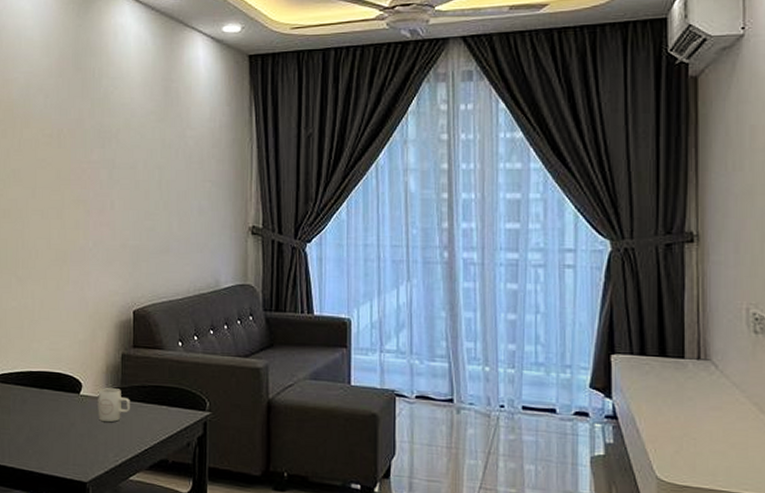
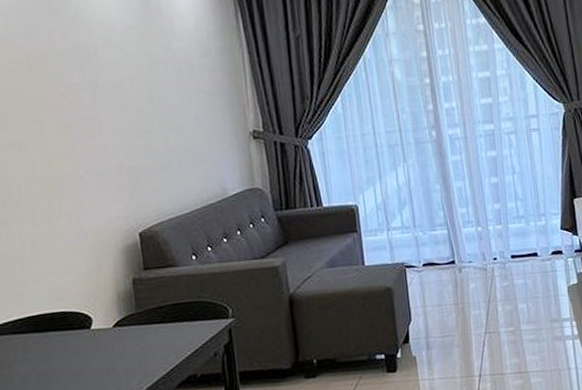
mug: present [98,388,130,423] -> none [111,314,149,352]

